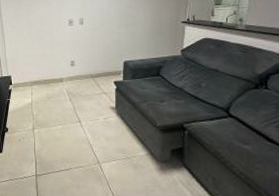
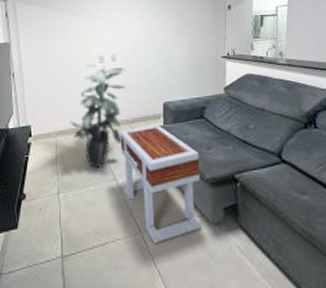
indoor plant: none [43,26,93,112] -> present [70,63,127,169]
side table: none [84,79,153,173] -> present [120,124,202,244]

